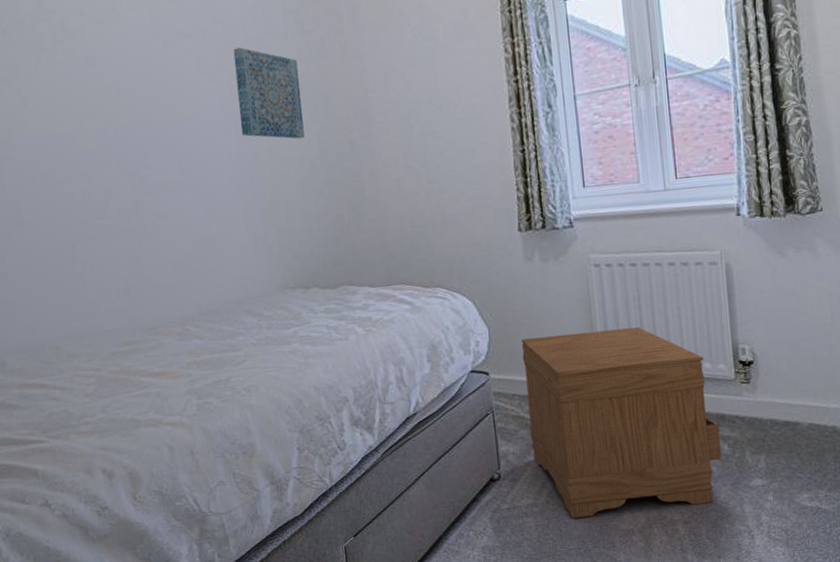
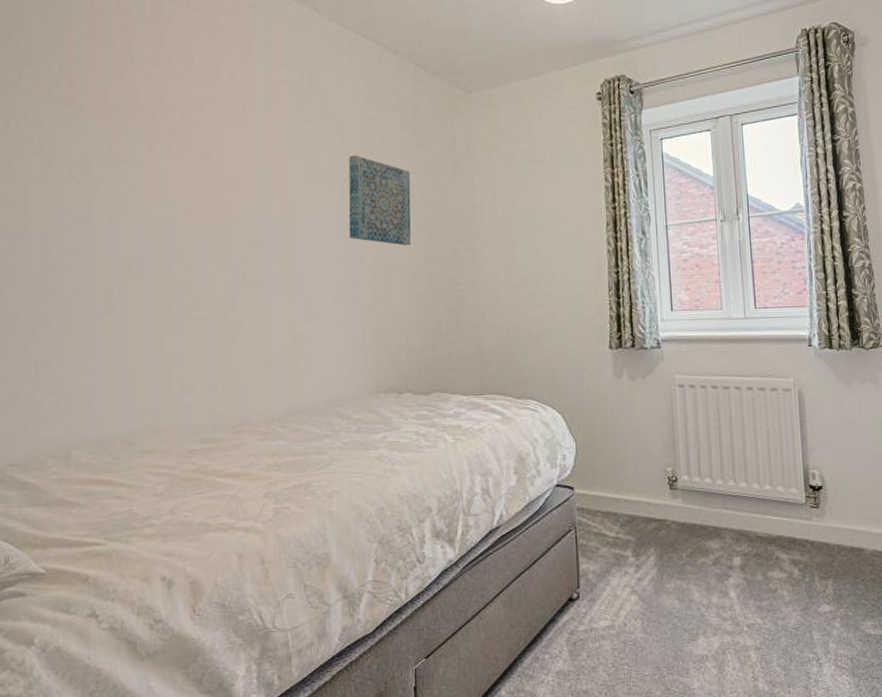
nightstand: present [521,327,722,518] -> none [606,448,792,642]

